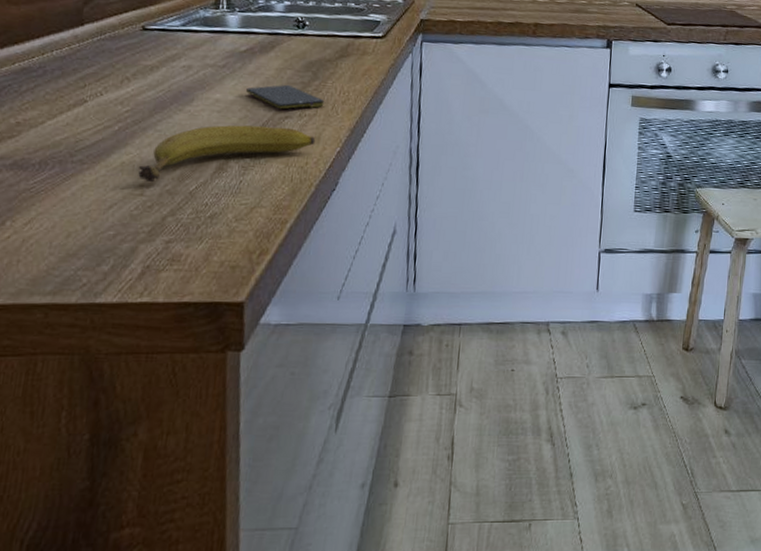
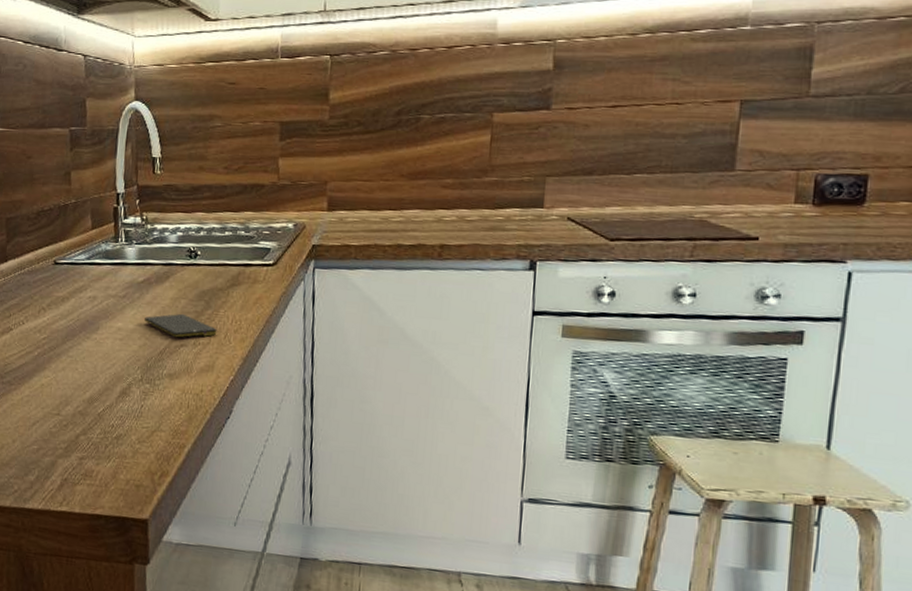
fruit: present [138,125,316,183] -> none [55,352,210,404]

